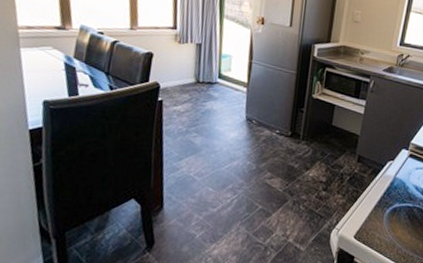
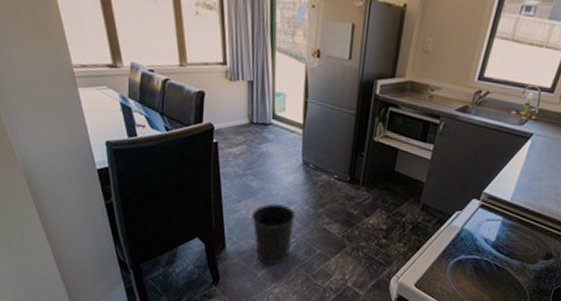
wastebasket: none [193,159,238,224] -> present [252,203,296,265]

